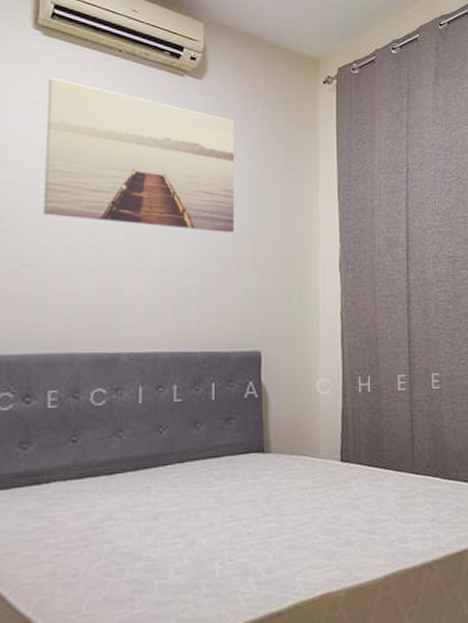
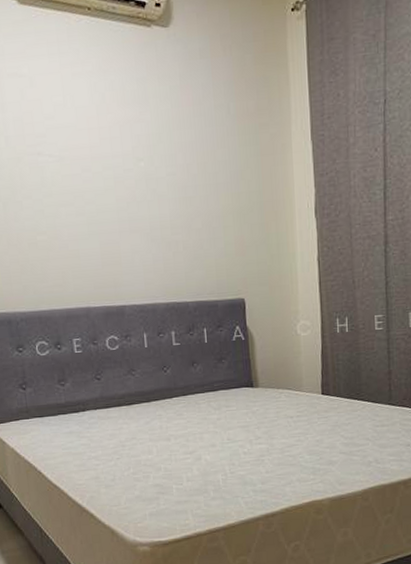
wall art: present [43,78,235,233] -> none [31,48,212,188]

